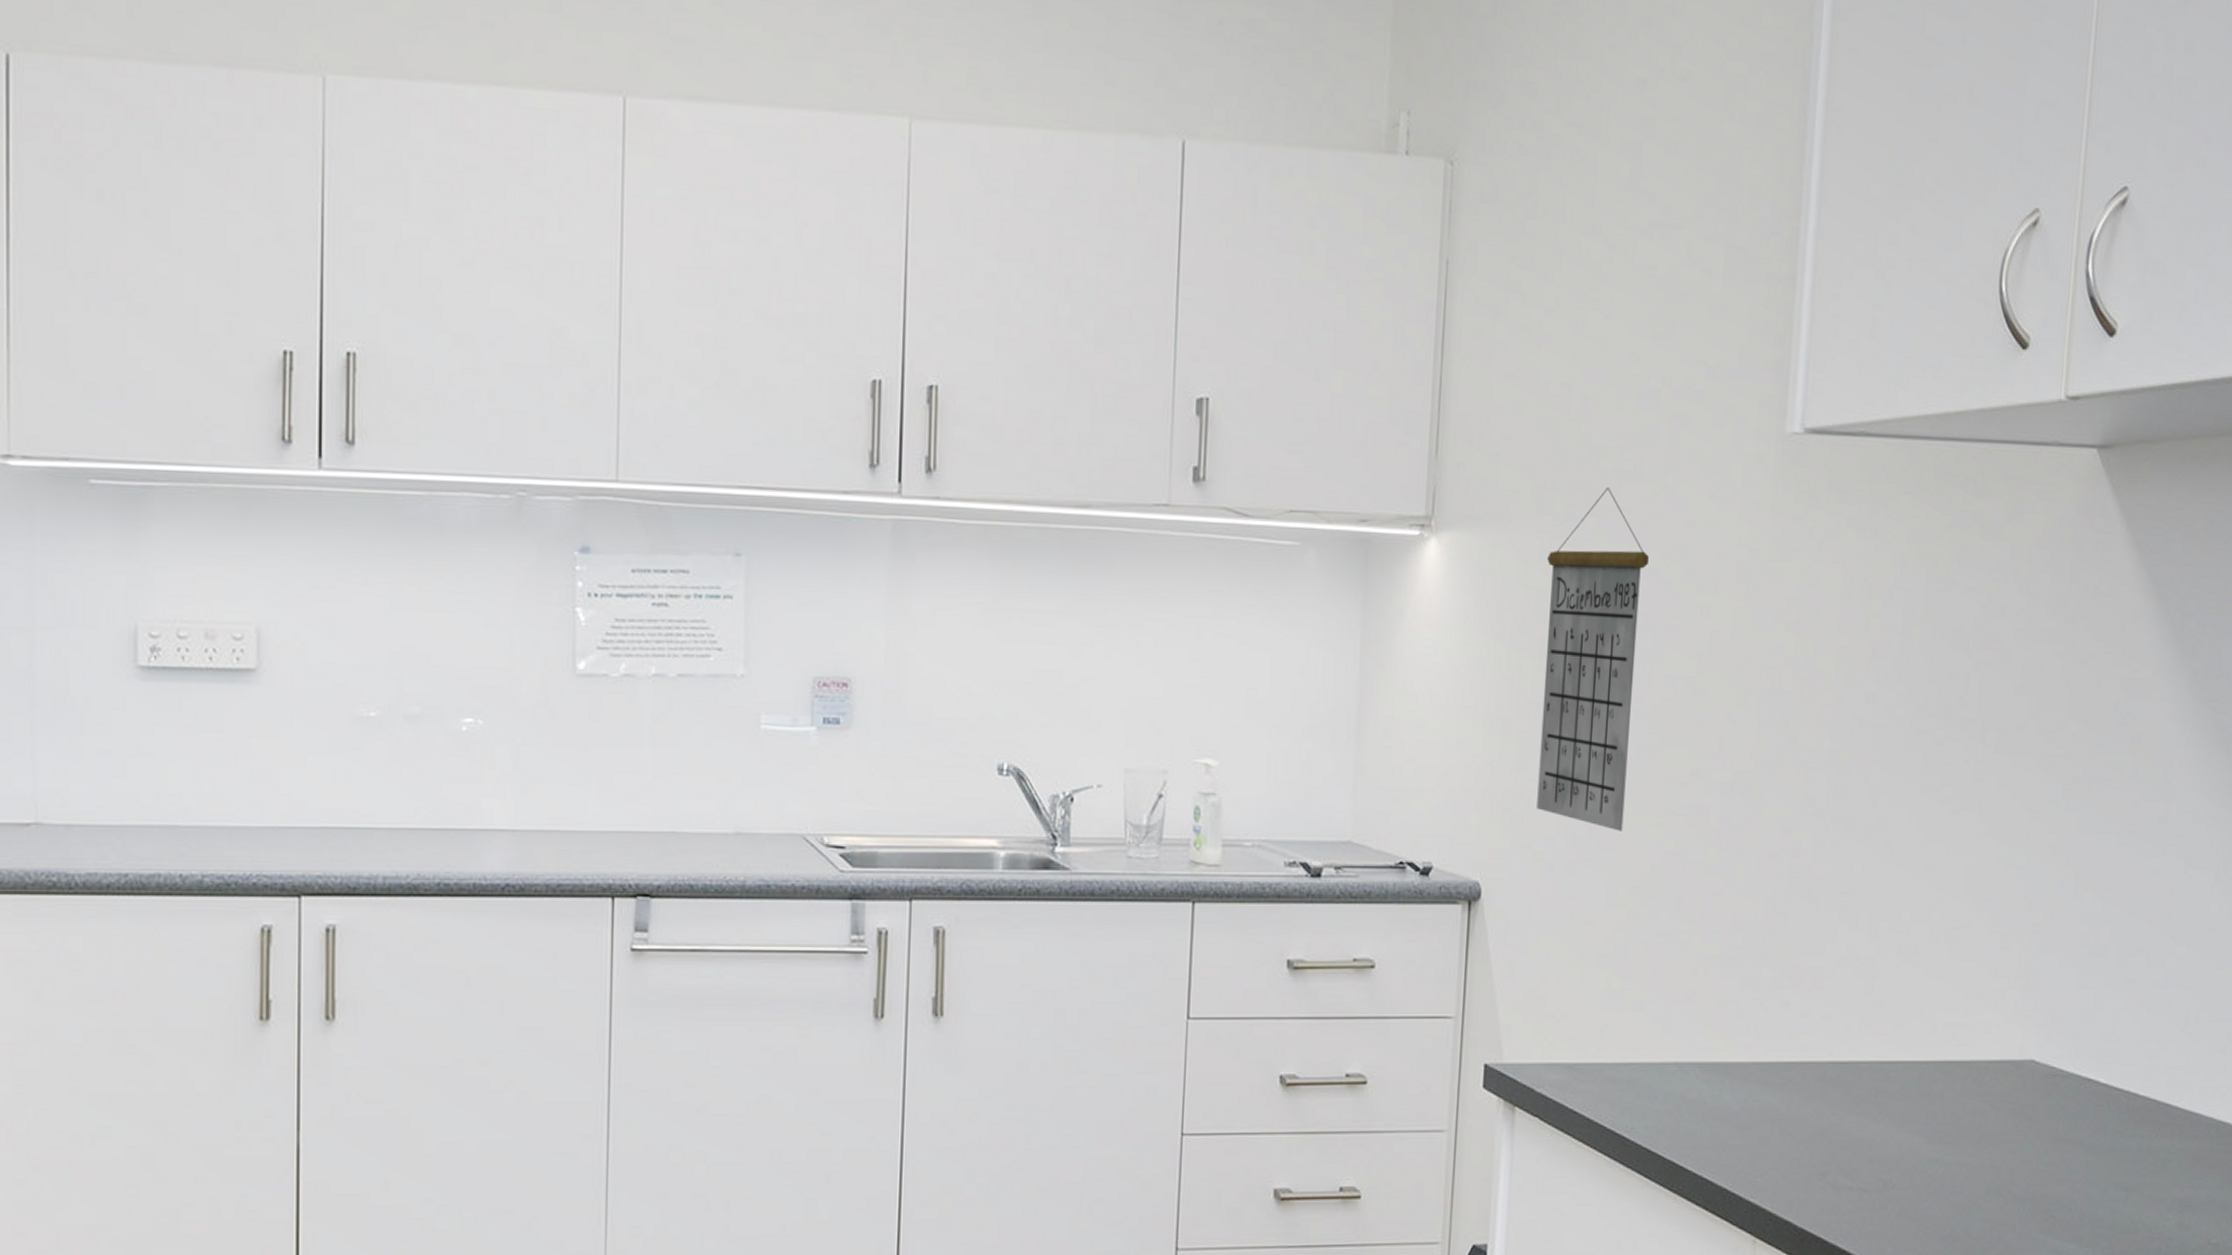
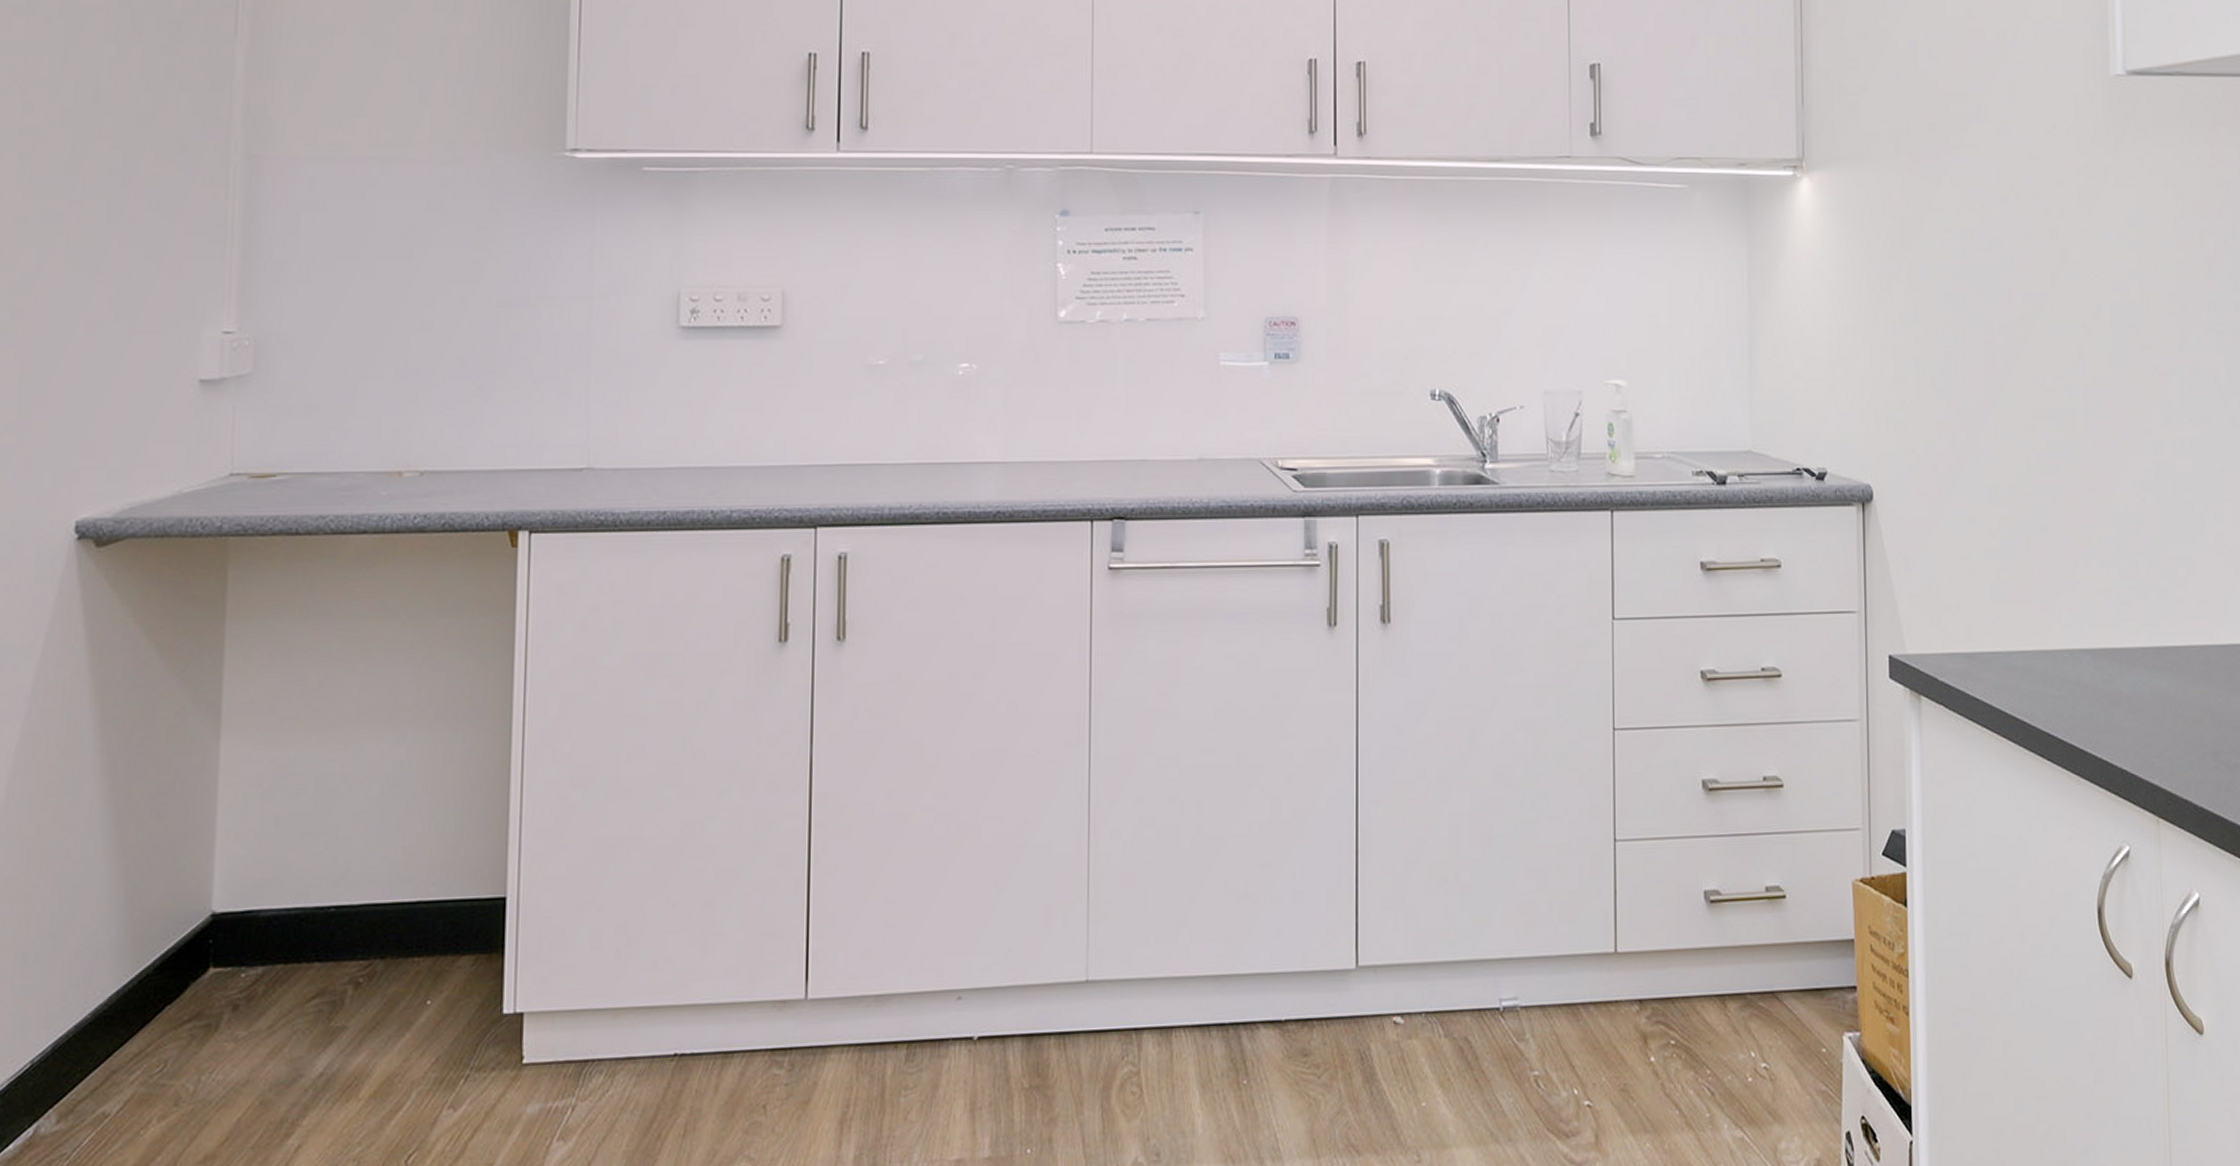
calendar: present [1536,486,1650,831] -> none [1908,127,2000,435]

